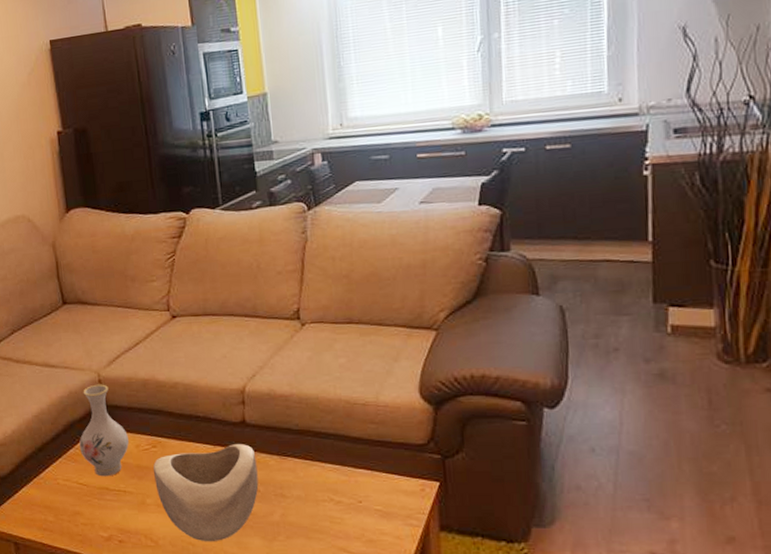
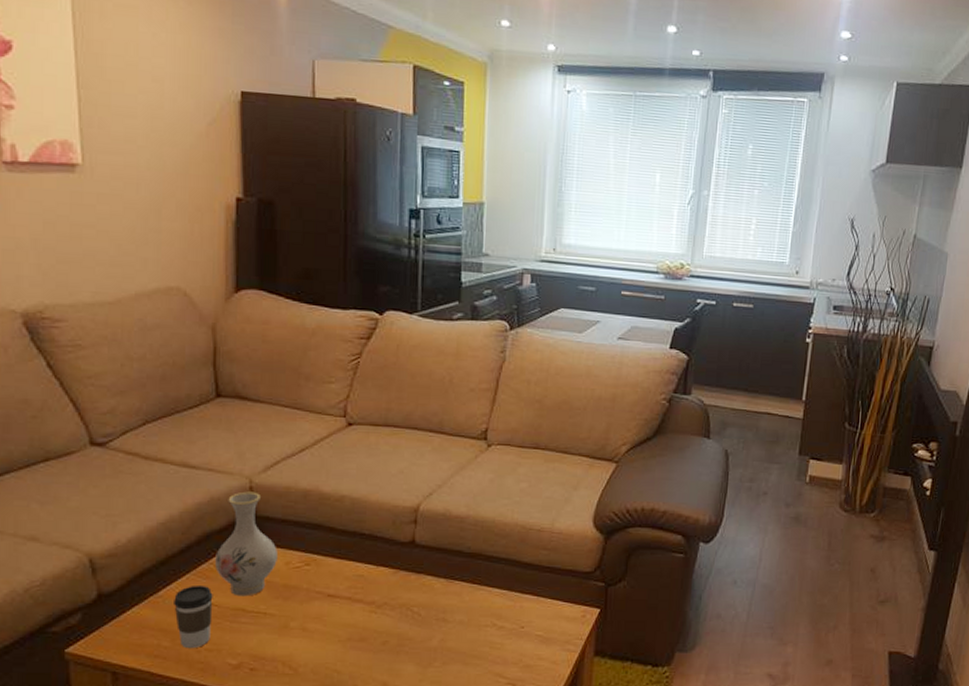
coffee cup: none [52,467,84,523] -> present [174,584,213,649]
decorative bowl: present [153,444,259,542] -> none [302,565,422,669]

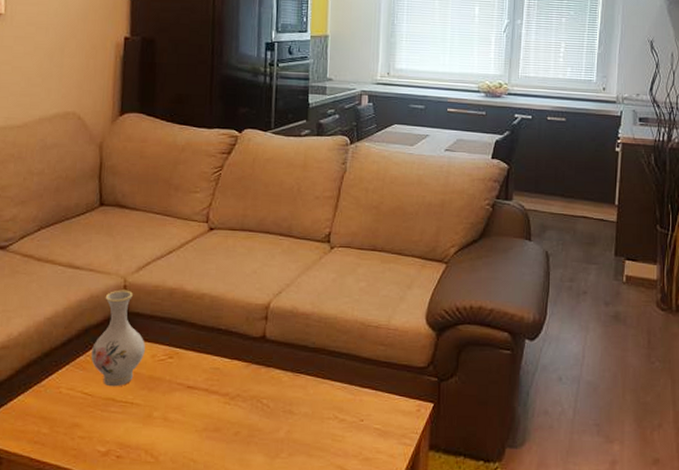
coffee cup: present [174,584,213,649] -> none [54,375,88,436]

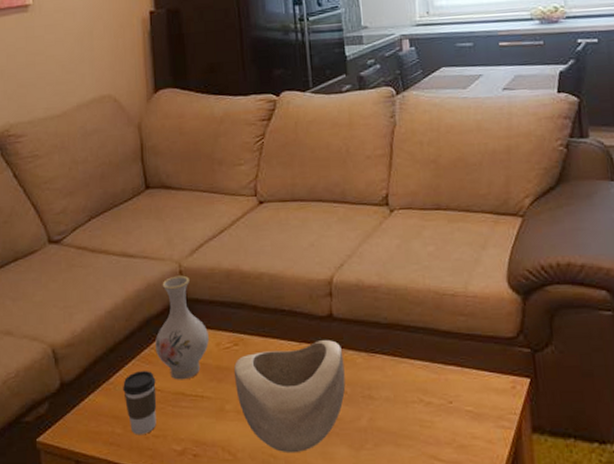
coffee cup: none [54,375,88,436] -> present [123,370,157,435]
decorative bowl: none [165,359,271,459] -> present [233,340,346,454]

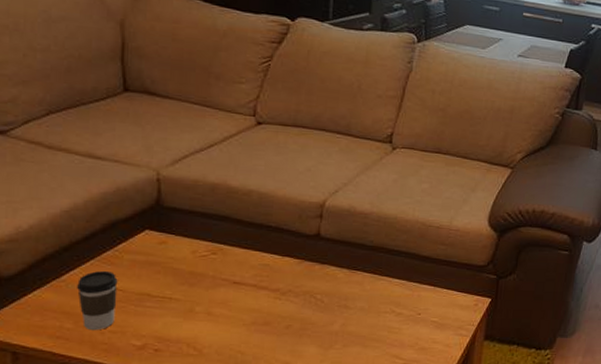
vase: present [155,275,209,380] -> none [120,183,184,282]
decorative bowl: present [233,340,346,454] -> none [208,256,326,351]

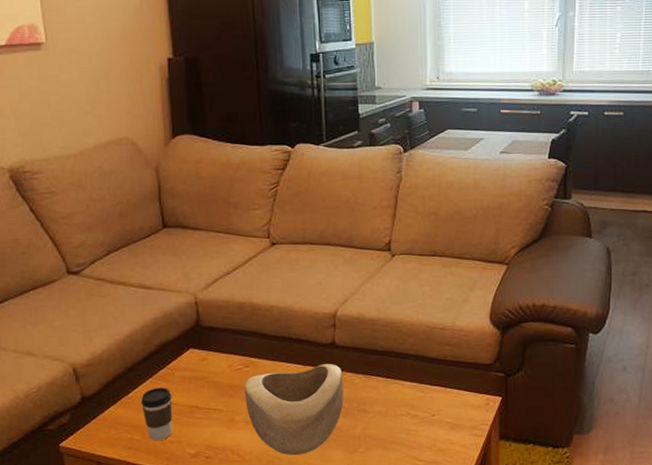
decorative bowl: none [208,256,326,351] -> present [244,364,344,456]

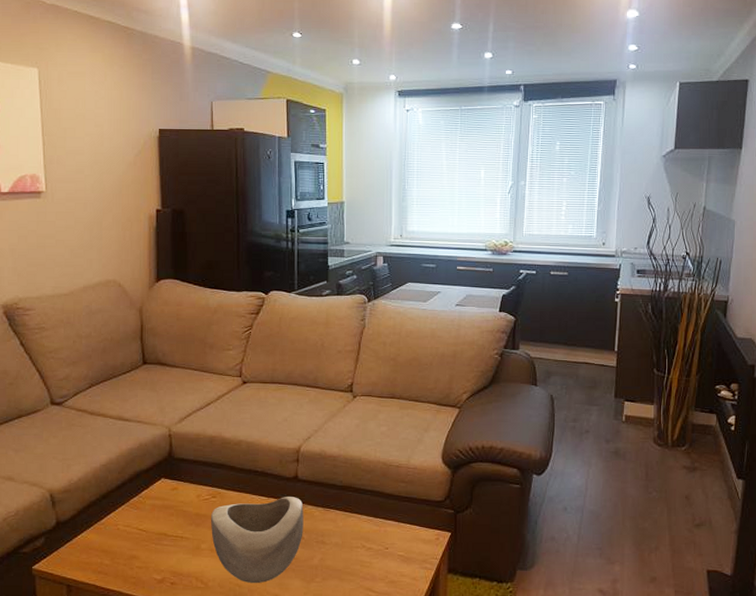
coffee cup: present [141,387,173,441] -> none [113,514,142,566]

